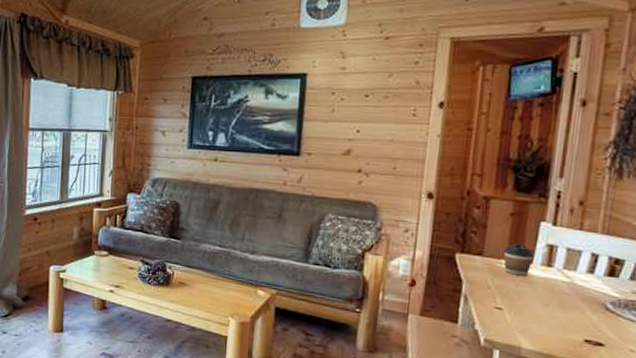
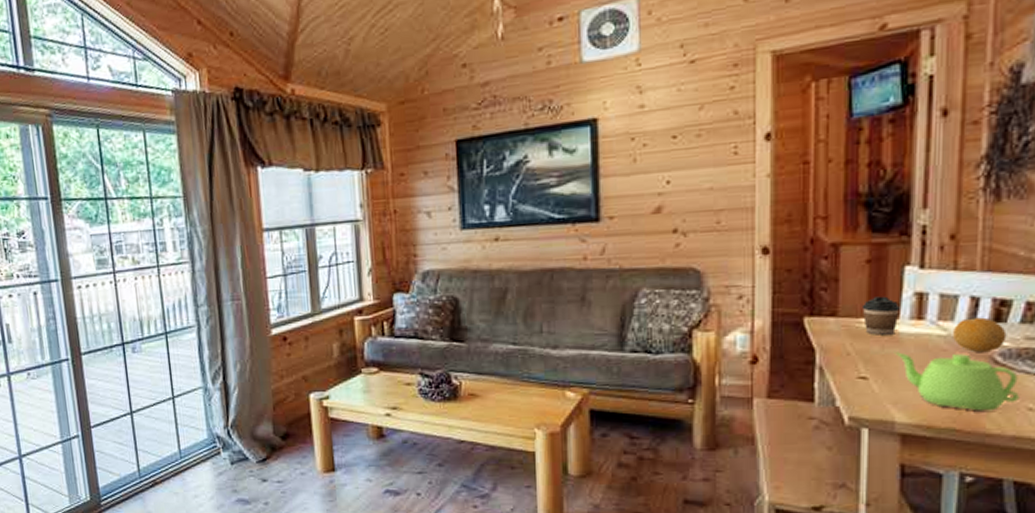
teapot: none [525,291,624,348] -> present [893,352,1019,411]
fruit: none [574,270,618,300] -> present [953,317,1007,353]

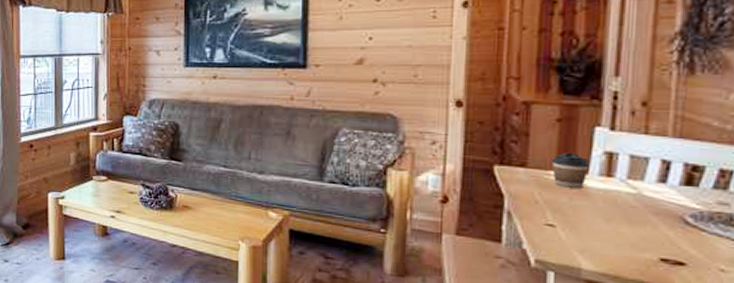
teapot: present [893,352,1019,411] -> none [582,204,711,268]
fruit: present [953,317,1007,353] -> none [643,179,699,213]

